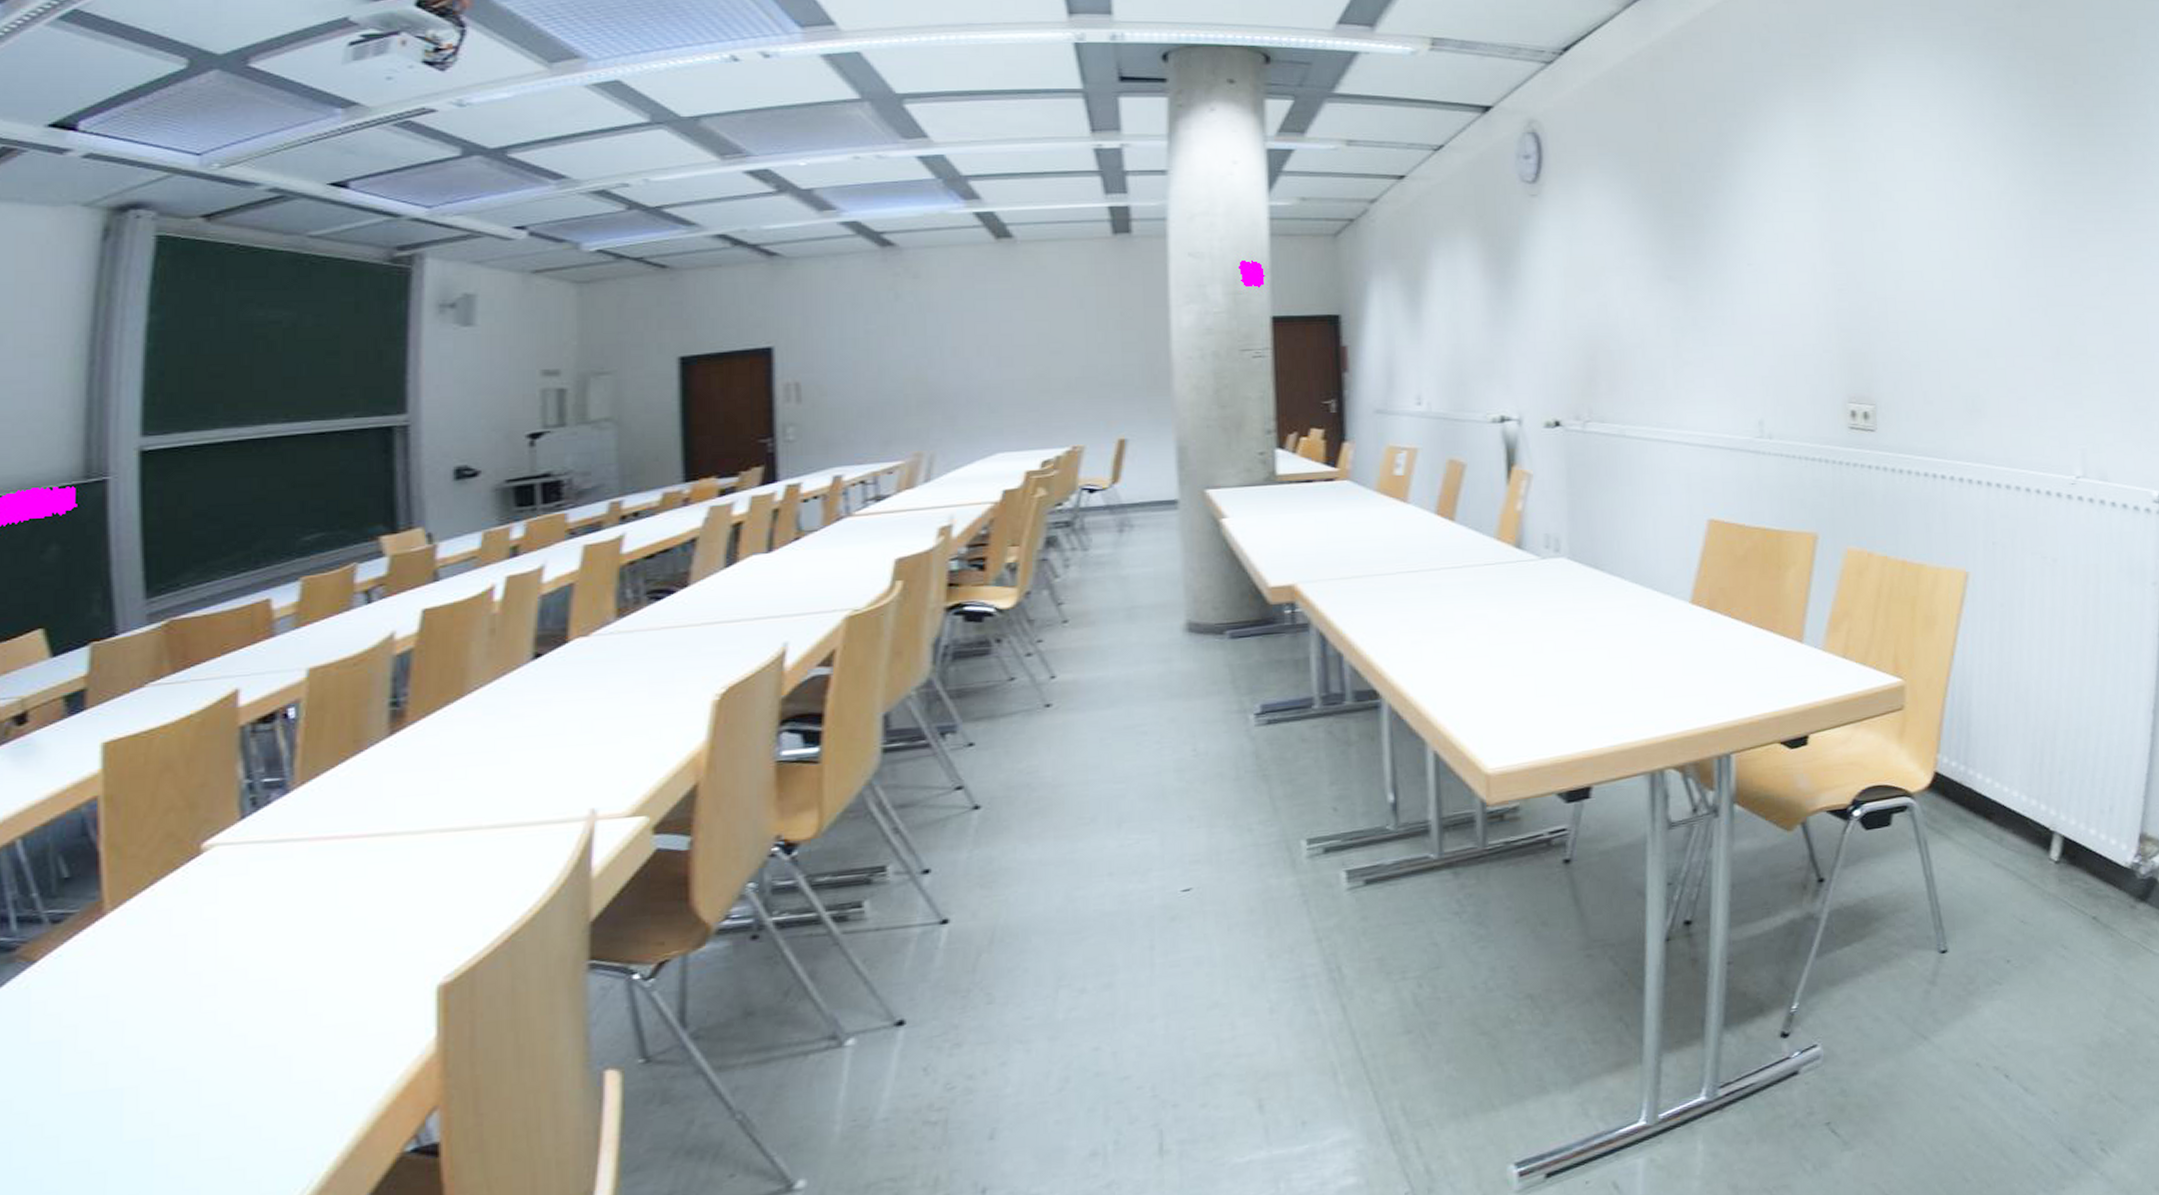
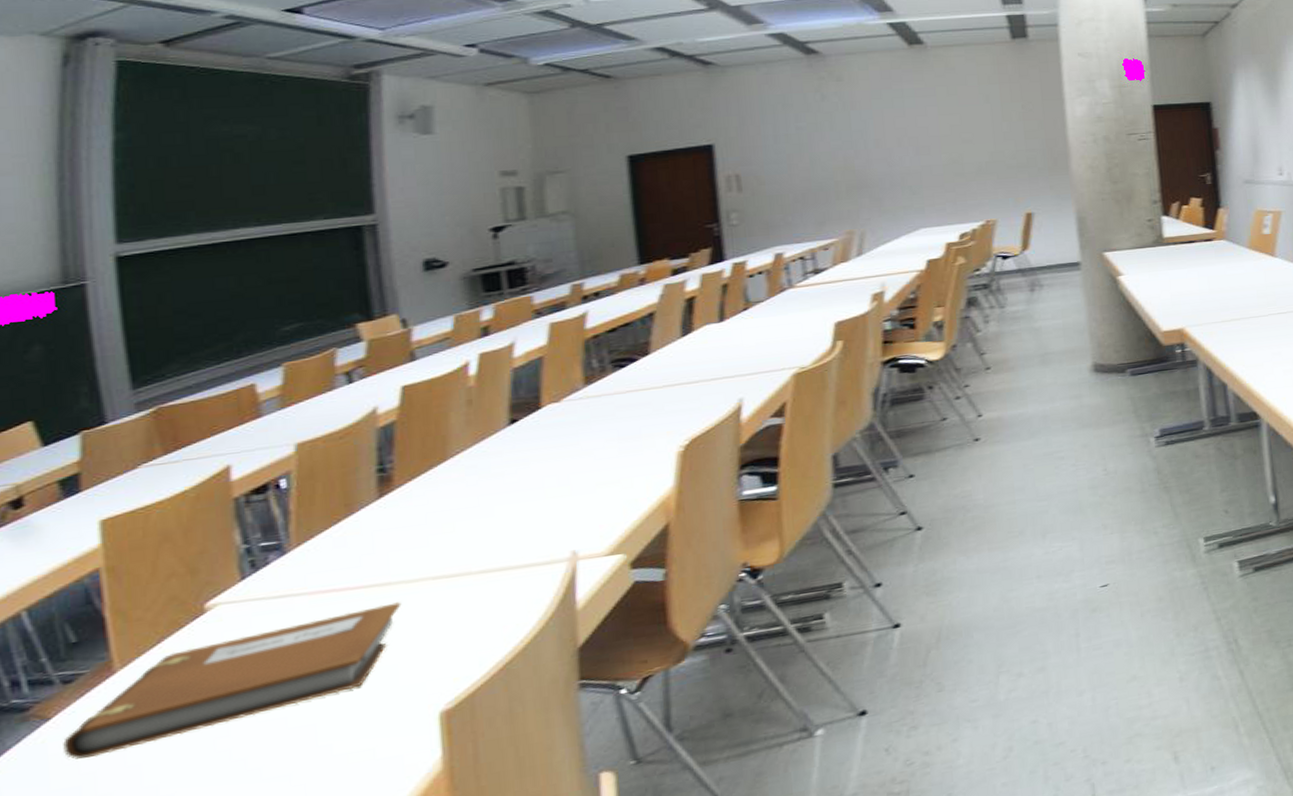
notebook: none [47,855,405,1009] -> present [63,602,402,760]

